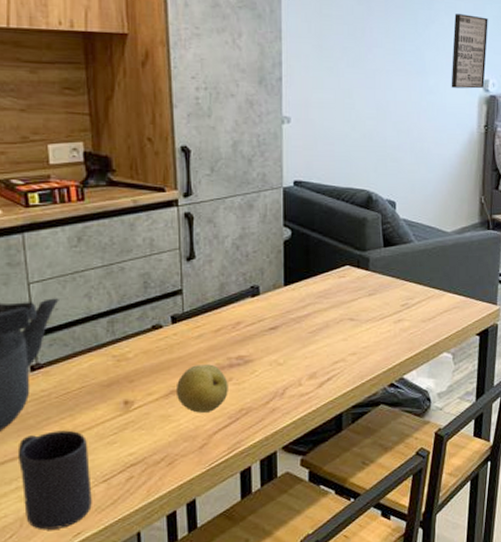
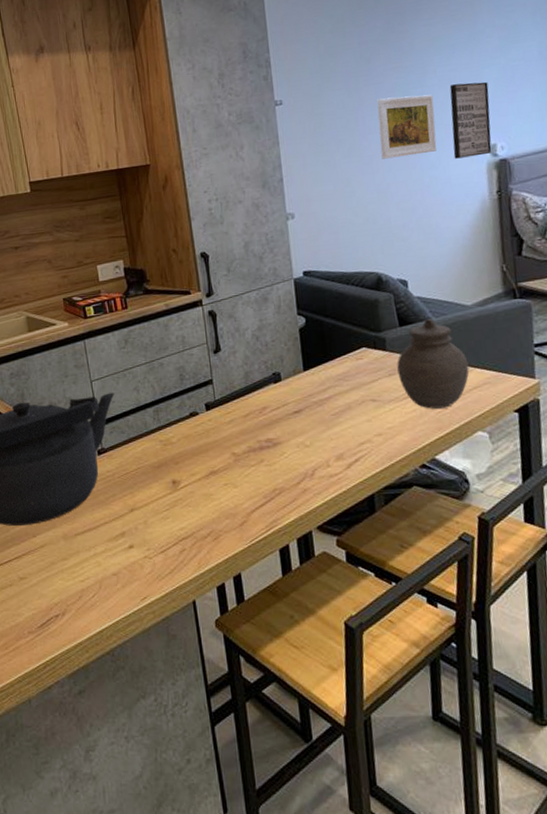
mug: present [17,430,92,530] -> none [93,506,154,593]
fruit: present [175,364,228,413] -> none [214,447,261,492]
jar: none [377,242,442,330] -> present [397,319,470,409]
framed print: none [384,13,439,77] -> present [377,94,437,159]

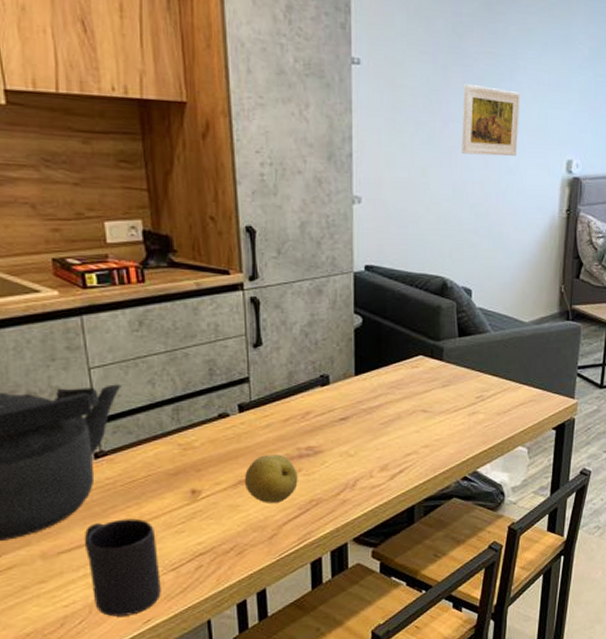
mug: none [93,506,154,593] -> present [84,518,161,617]
fruit: none [214,447,261,492] -> present [244,454,298,503]
jar: present [397,319,470,409] -> none [452,332,518,423]
wall art: present [449,81,492,159] -> none [532,87,573,170]

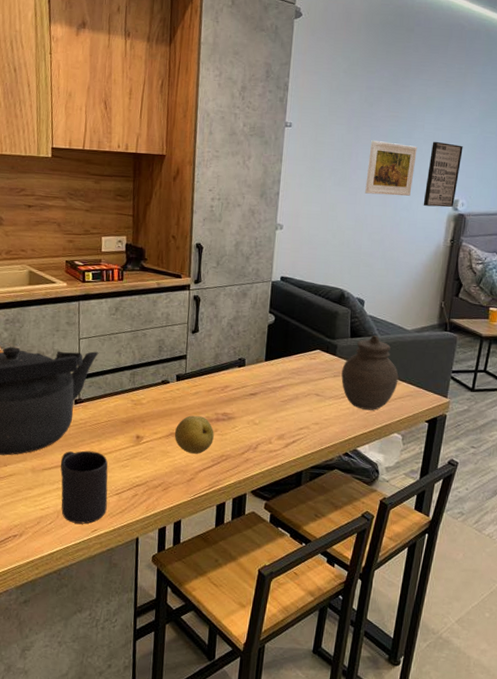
jar: none [452,332,518,423] -> present [341,335,399,410]
wall art: none [532,87,573,170] -> present [423,142,463,208]

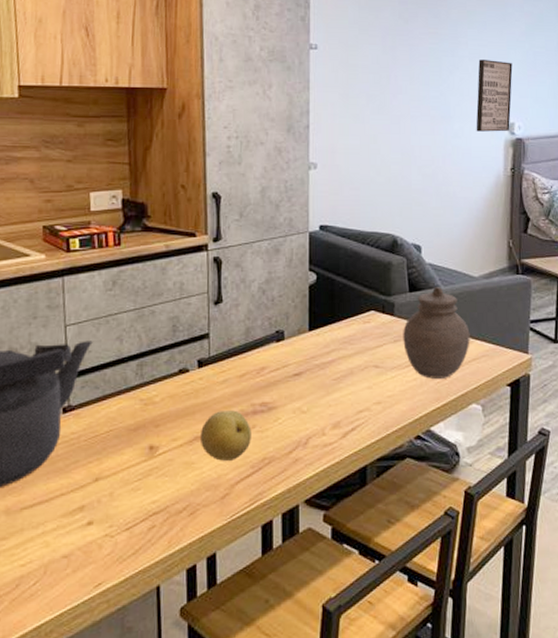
mug: present [60,450,108,524] -> none [45,474,115,579]
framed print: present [365,140,417,196] -> none [409,61,463,122]

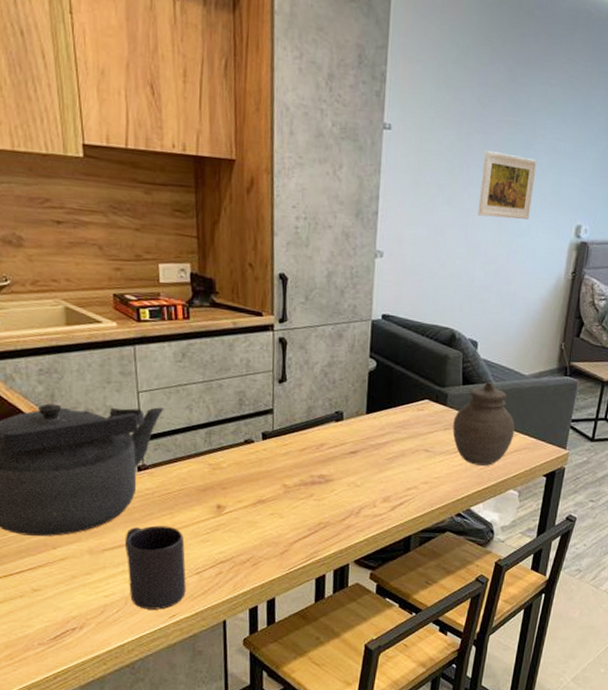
mug: none [45,474,115,579] -> present [124,525,186,610]
fruit: present [199,410,252,461] -> none [262,479,310,523]
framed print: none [409,61,463,122] -> present [478,150,537,220]
wall art: present [476,59,513,132] -> none [543,155,587,234]

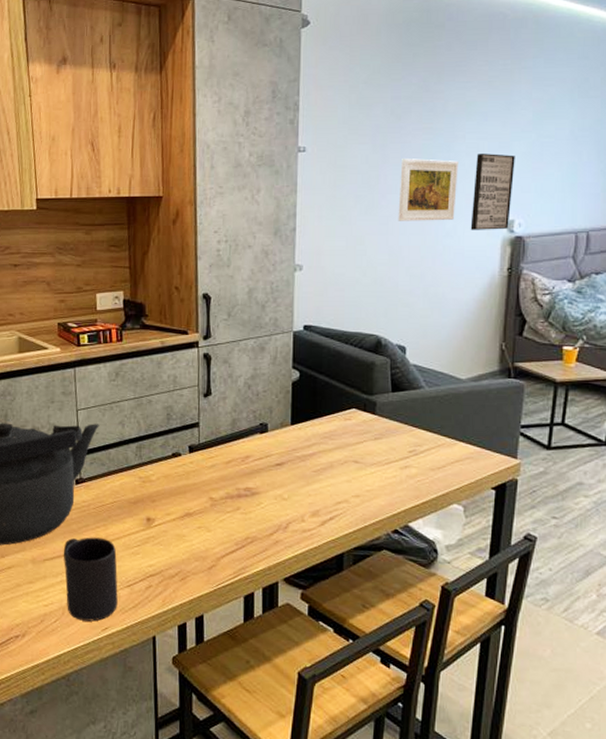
jar: present [452,382,515,466] -> none [384,388,454,478]
wall art: none [543,155,587,234] -> present [470,153,515,230]

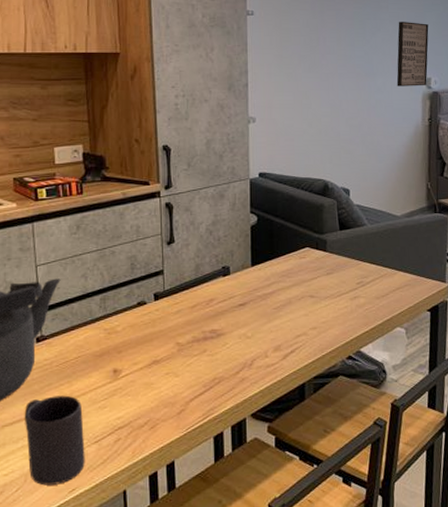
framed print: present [398,158,459,221] -> none [336,24,385,78]

